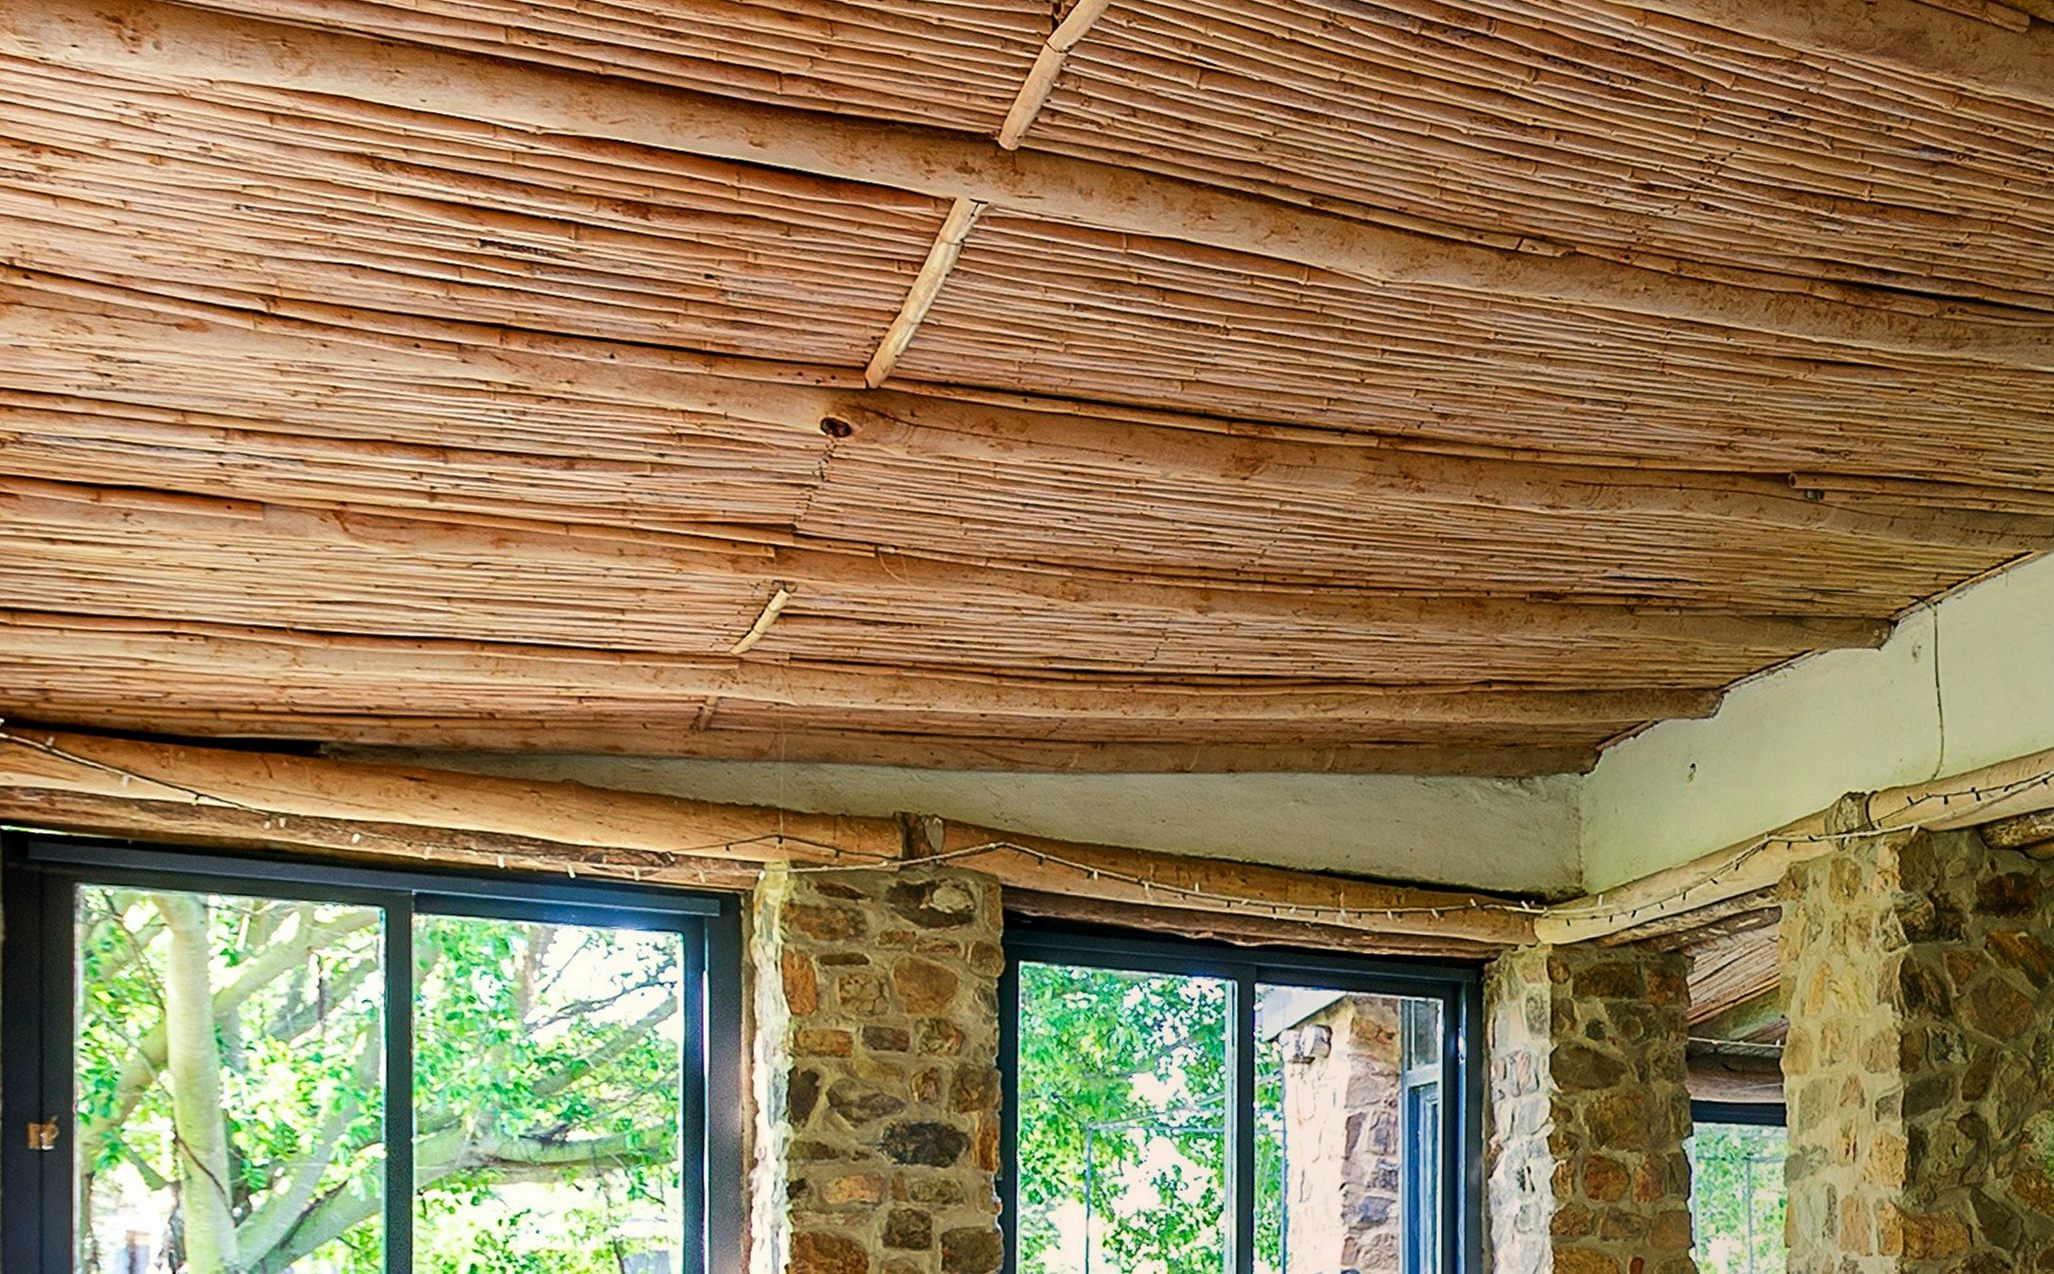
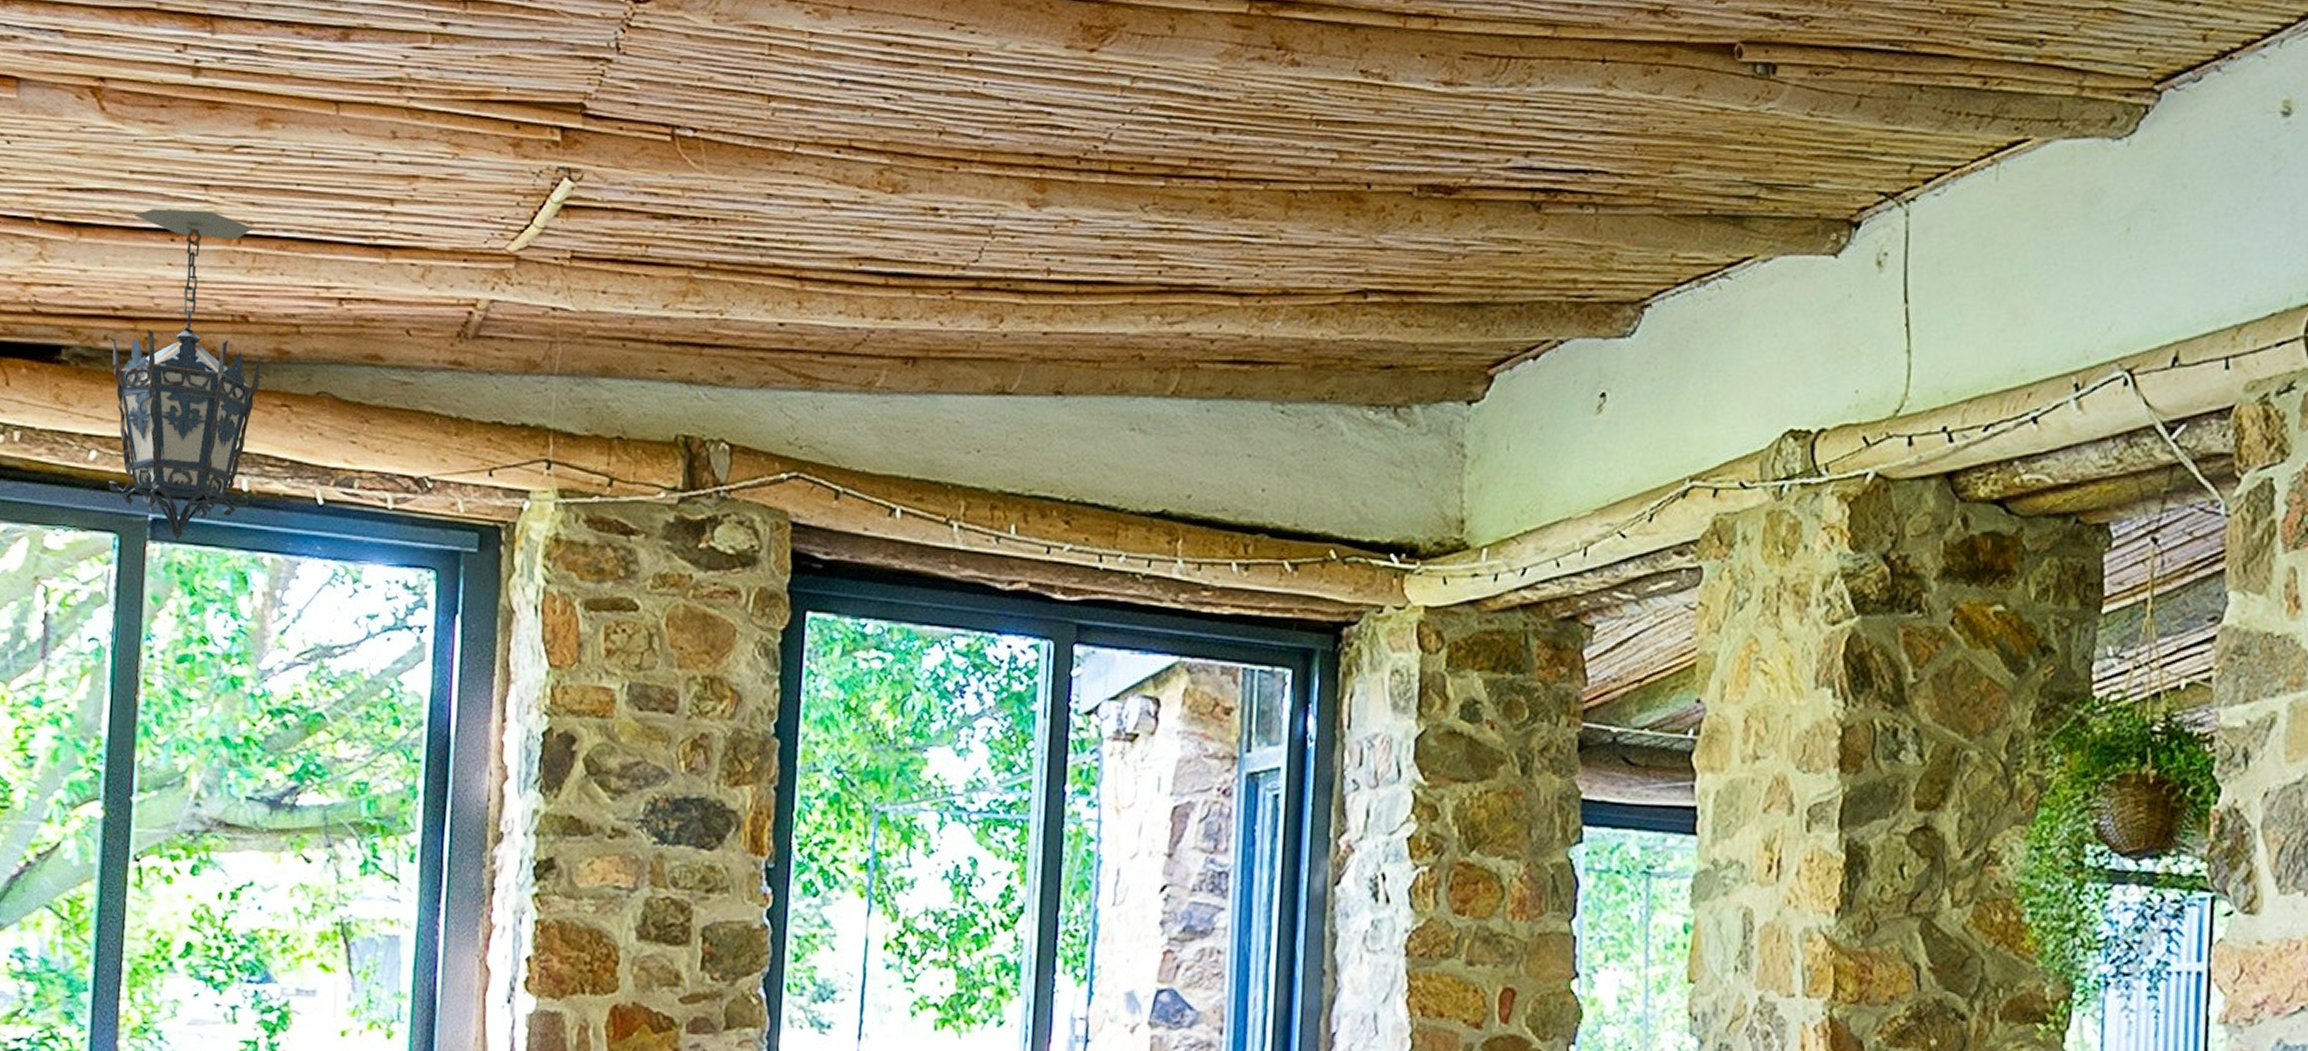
hanging lantern: none [364,619,514,913] -> present [108,209,266,541]

